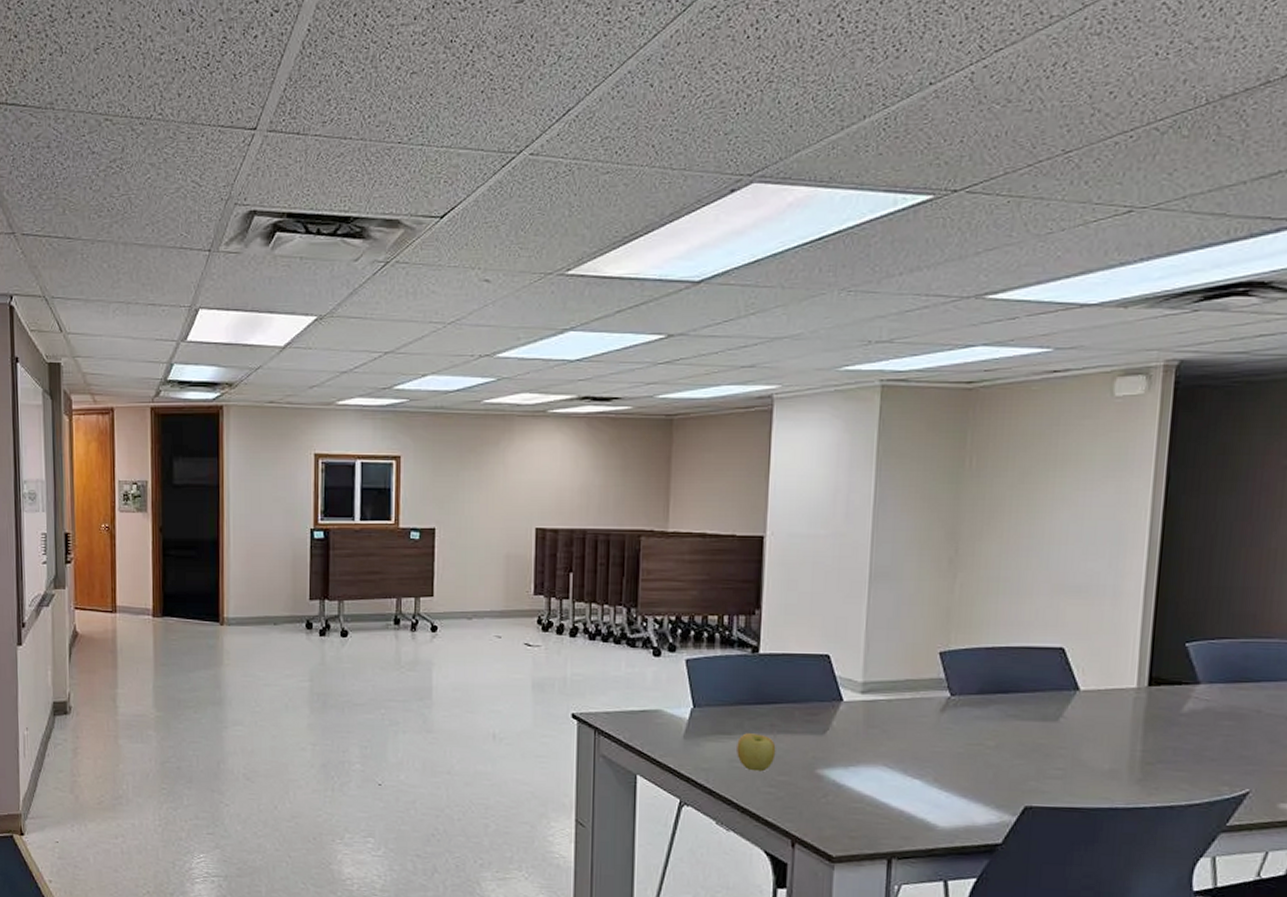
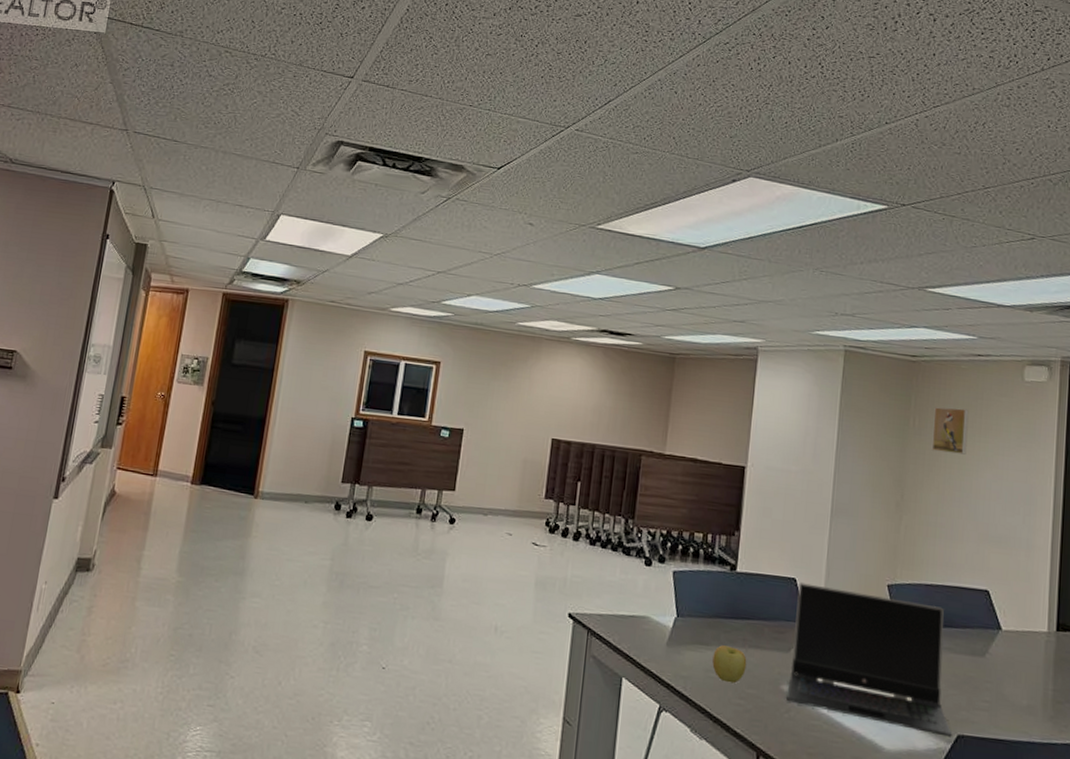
laptop computer: none [823,659,1019,810] -> present [786,583,953,737]
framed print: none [993,439,1041,494] -> present [931,407,969,455]

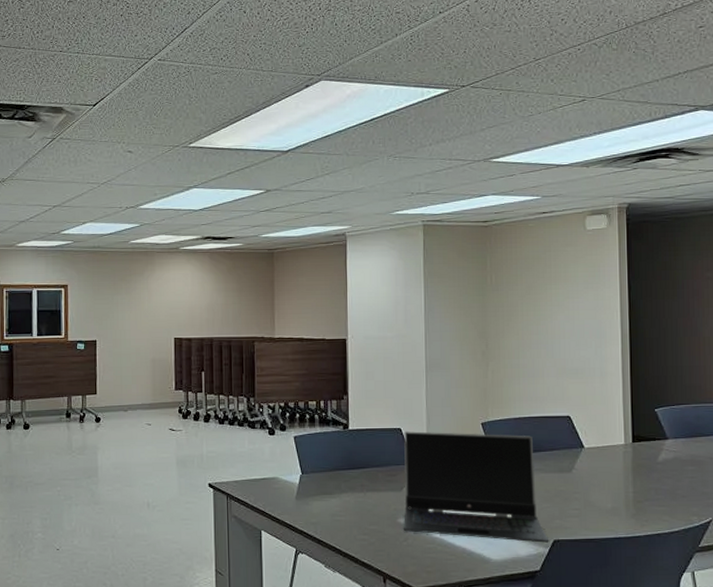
apple: present [712,645,747,684] -> none [337,493,367,523]
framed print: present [931,407,969,455] -> none [508,262,540,303]

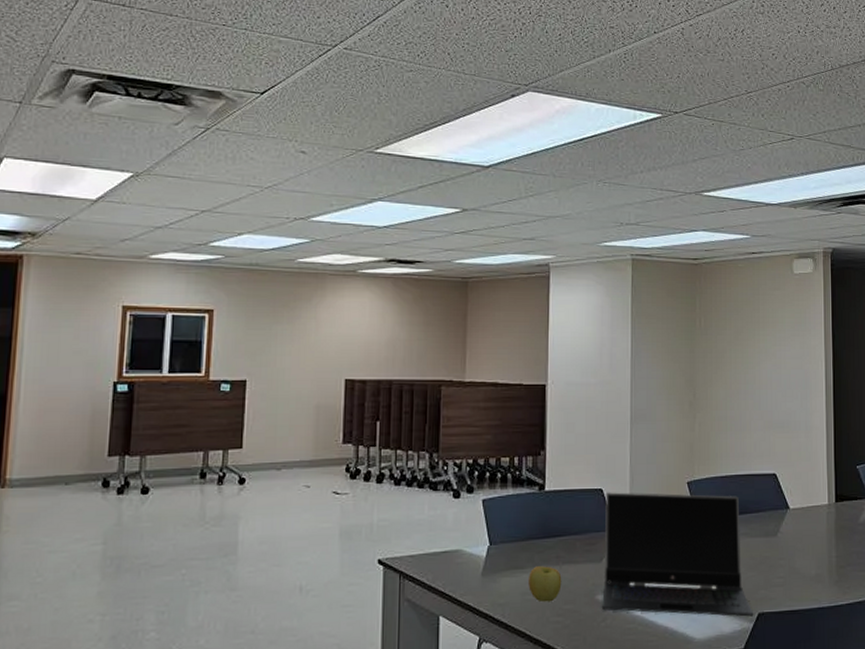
apple: none [337,493,367,523] -> present [528,566,562,603]

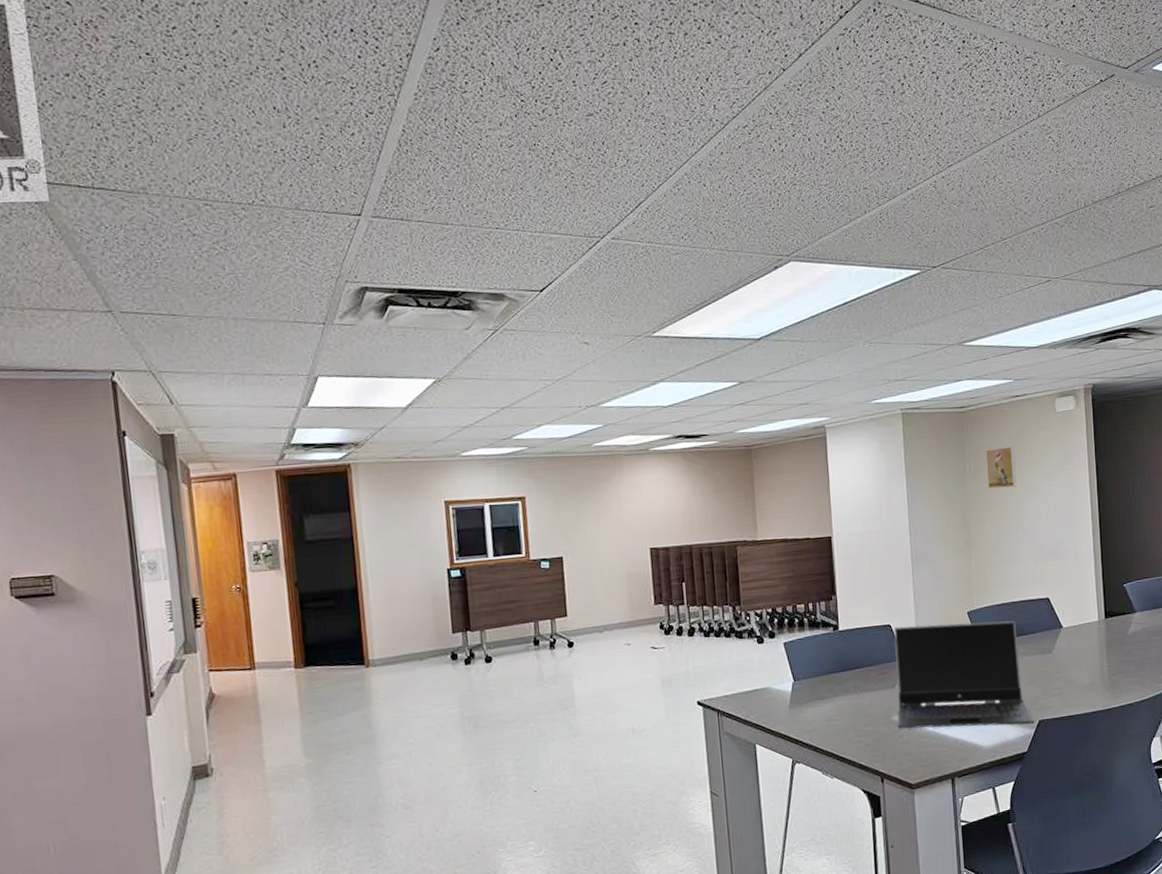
apple: present [528,566,562,603] -> none [831,695,861,726]
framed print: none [717,305,748,349] -> present [985,446,1017,489]

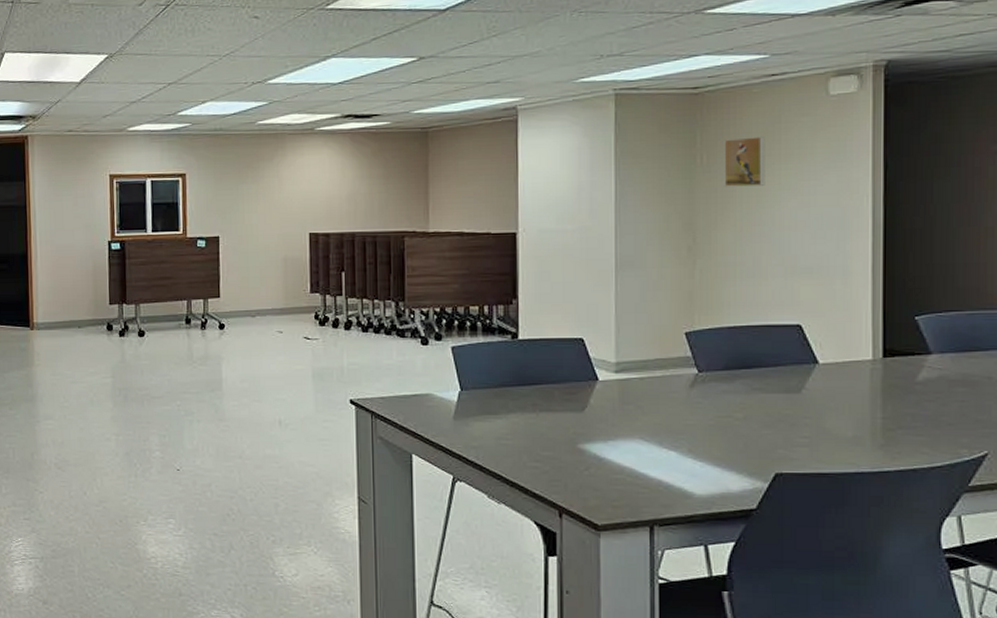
laptop computer: present [894,620,1035,729] -> none [585,342,770,476]

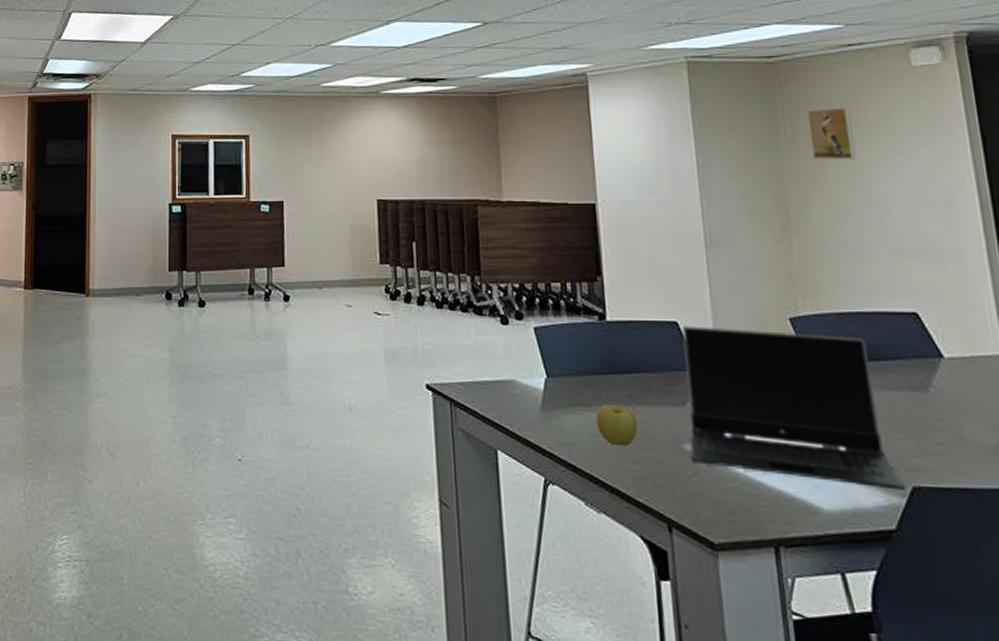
apple: none [503,413,539,448] -> present [596,405,638,447]
laptop computer: none [585,342,770,476] -> present [682,326,906,490]

